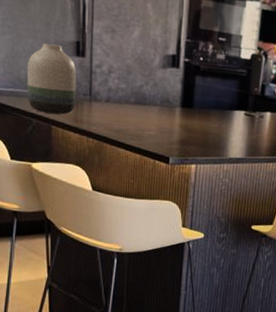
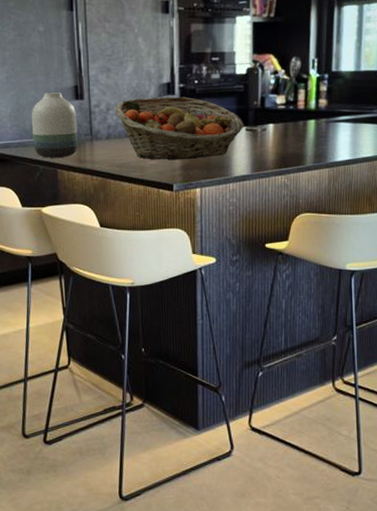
fruit basket: none [116,65,243,136] -> present [114,96,244,160]

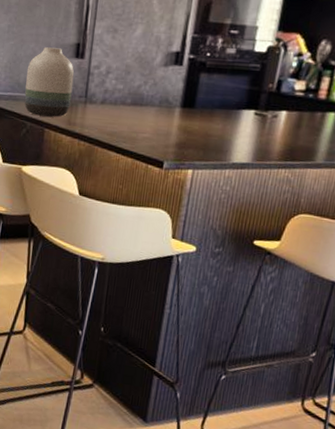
fruit basket: present [114,96,244,160] -> none [114,64,254,138]

